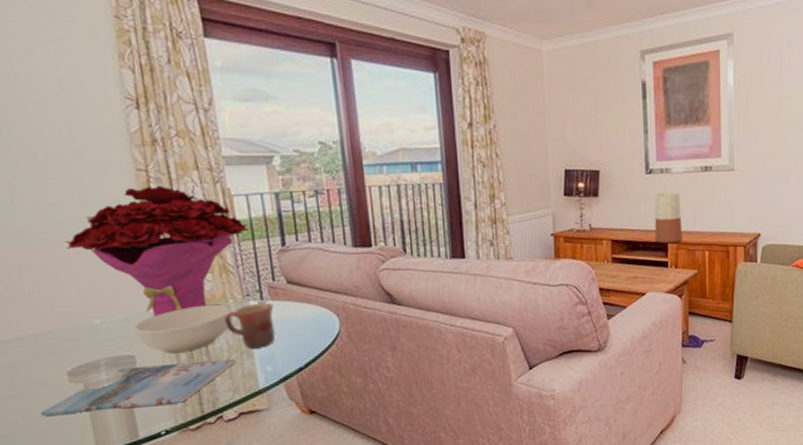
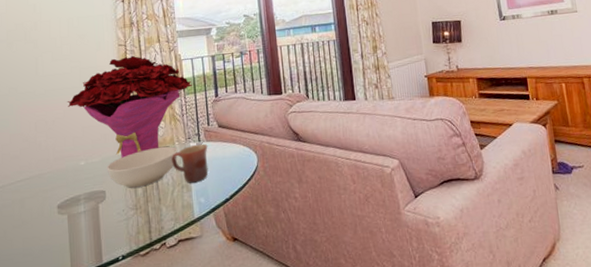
magazine: present [41,358,237,416] -> none [36,192,179,243]
vase: present [655,192,682,244] -> none [510,34,540,79]

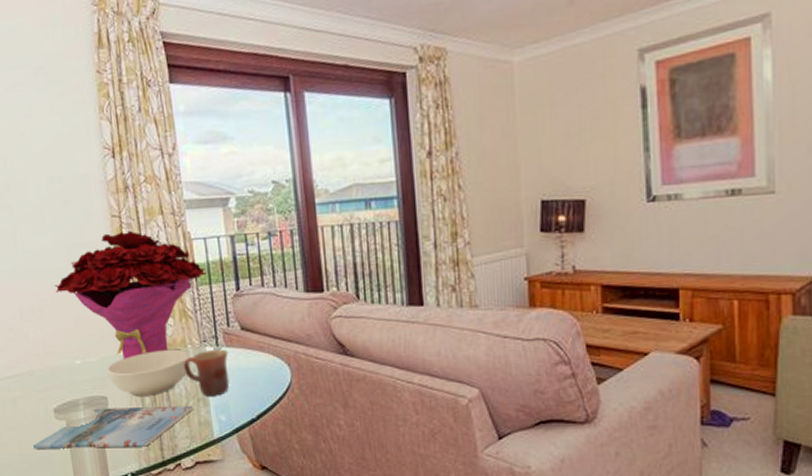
magazine: none [36,192,179,243] -> present [33,405,194,449]

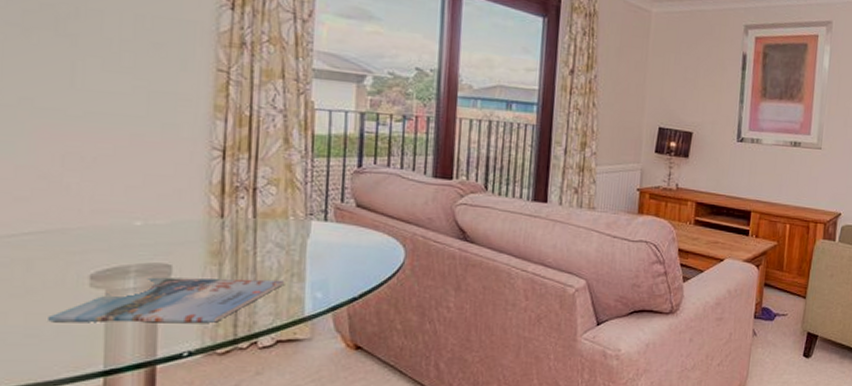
flower bouquet: present [55,230,207,359] -> none [121,87,326,225]
bowl: present [107,349,192,396] -> none [177,219,292,267]
mug: present [184,349,230,396] -> none [281,223,337,272]

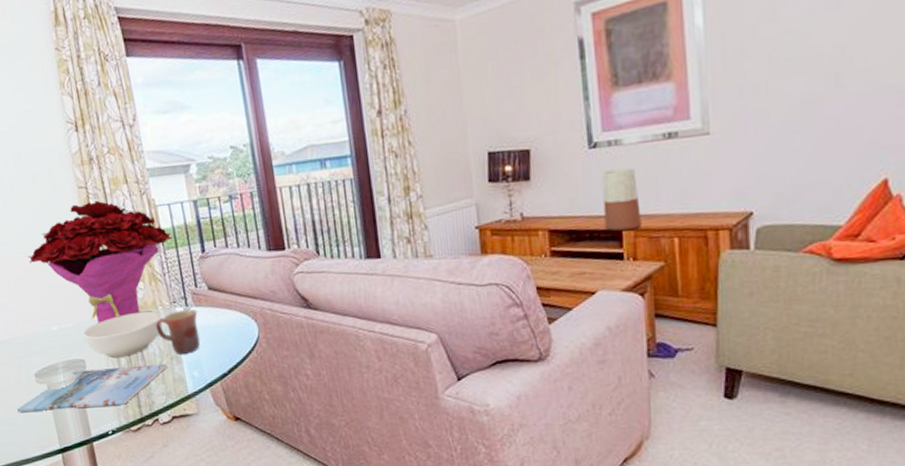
flower bouquet: none [121,87,326,225] -> present [28,200,173,323]
bowl: none [177,219,292,267] -> present [83,311,163,358]
mug: none [281,223,337,272] -> present [156,309,201,354]
vase: none [739,161,768,213] -> present [602,168,641,232]

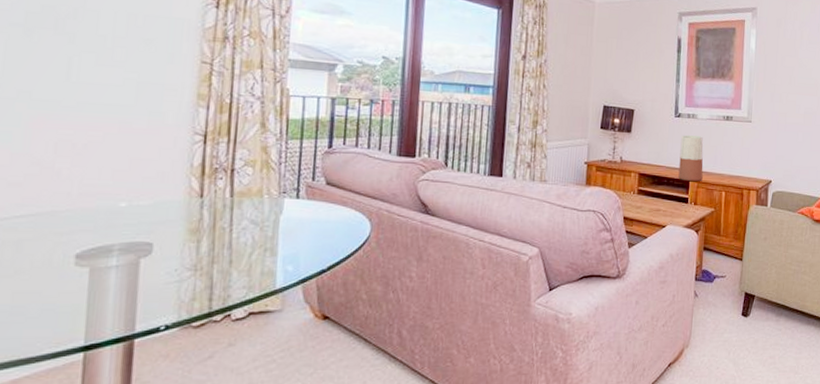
magazine: present [17,363,168,412] -> none [34,254,259,299]
flower bouquet: present [28,200,173,323] -> none [111,78,300,205]
bowl: present [83,311,163,358] -> none [159,198,267,244]
mug: present [156,309,201,354] -> none [255,201,308,247]

